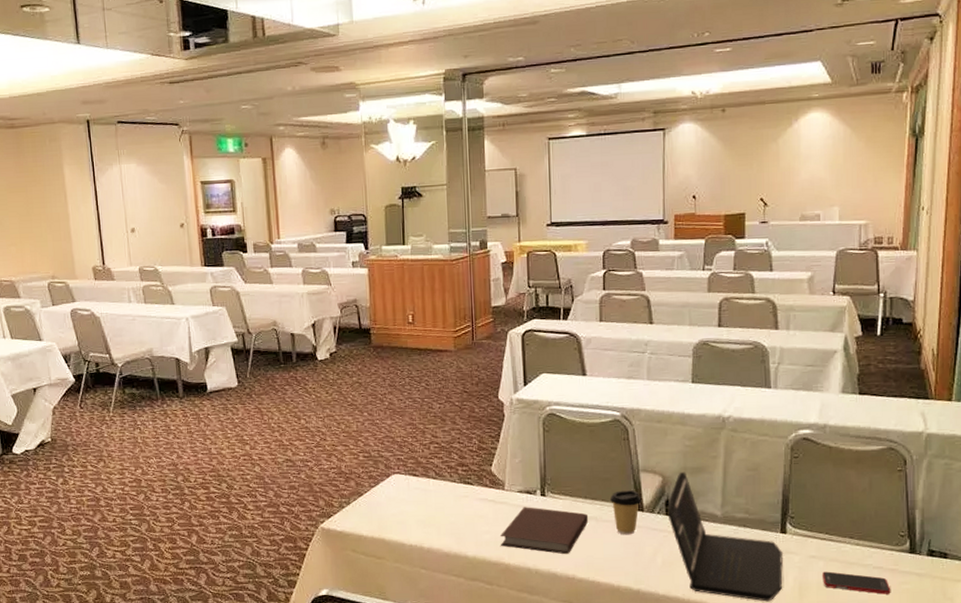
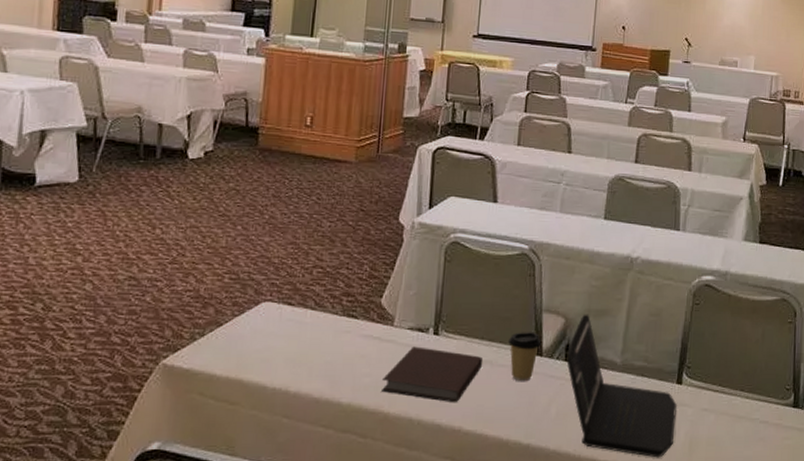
cell phone: present [823,571,891,594] -> none [712,425,774,450]

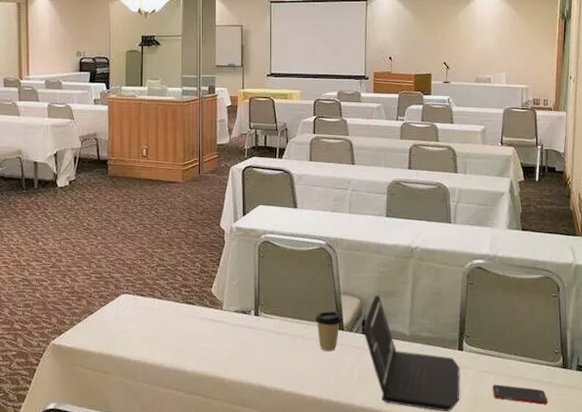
notebook: present [382,346,484,403] -> none [218,325,296,370]
cell phone: none [712,425,774,450] -> present [493,384,548,405]

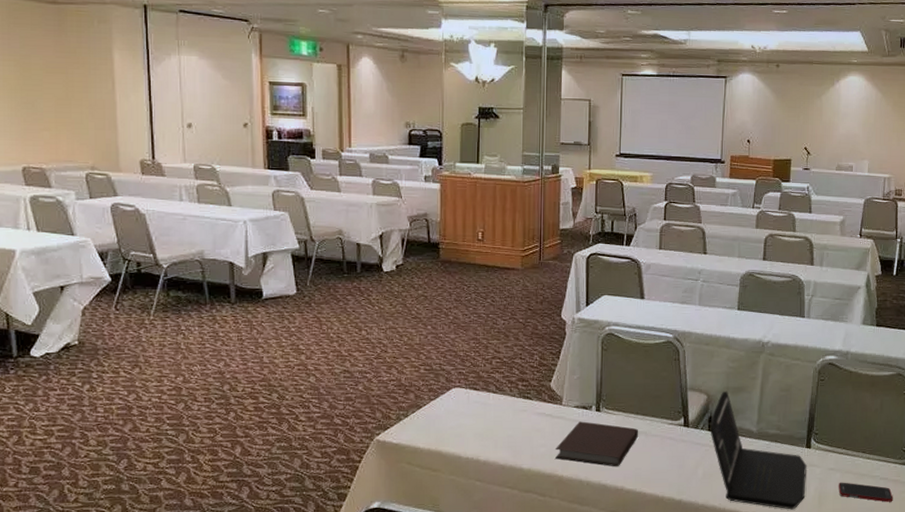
notebook: none [218,325,296,370] -> present [556,421,639,467]
coffee cup: present [315,311,342,352] -> none [660,407,688,449]

